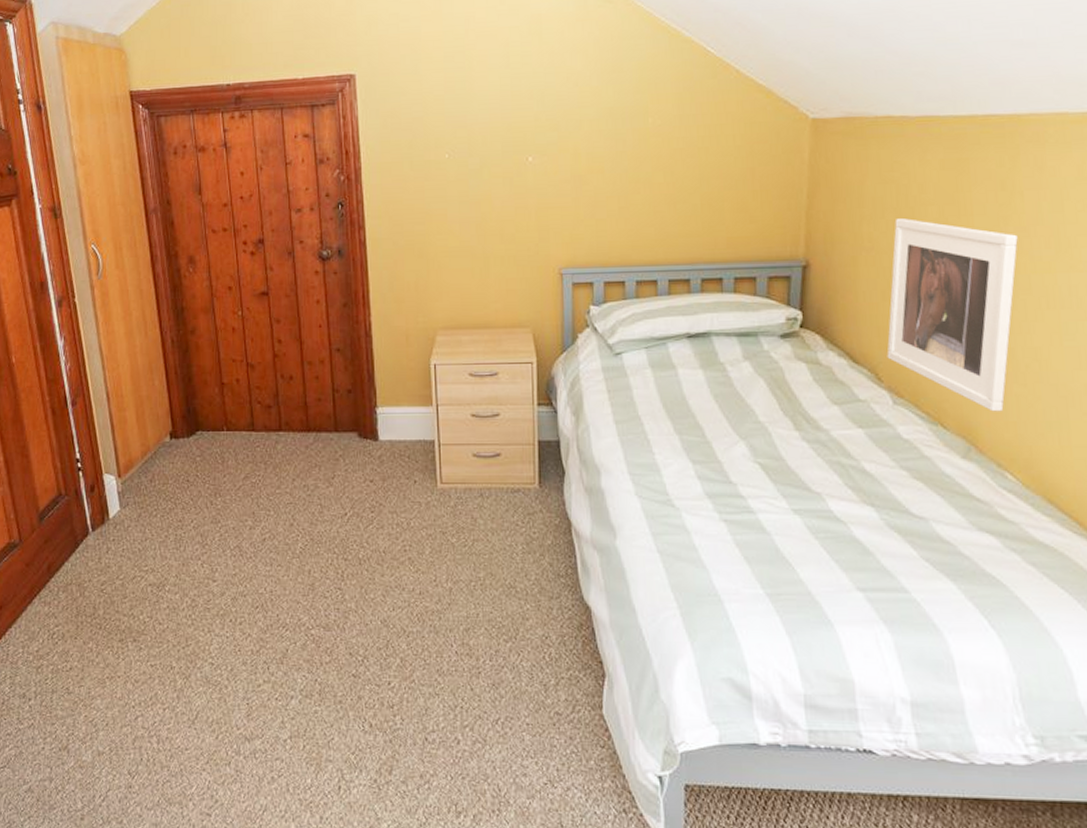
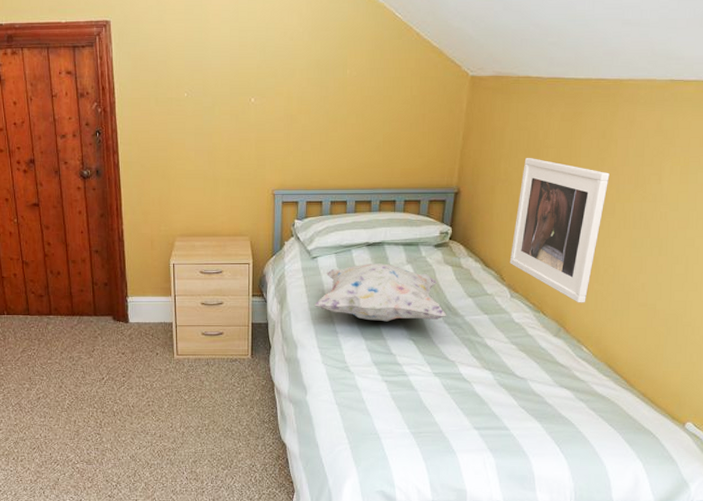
decorative pillow: none [621,360,805,439] -> present [314,263,447,322]

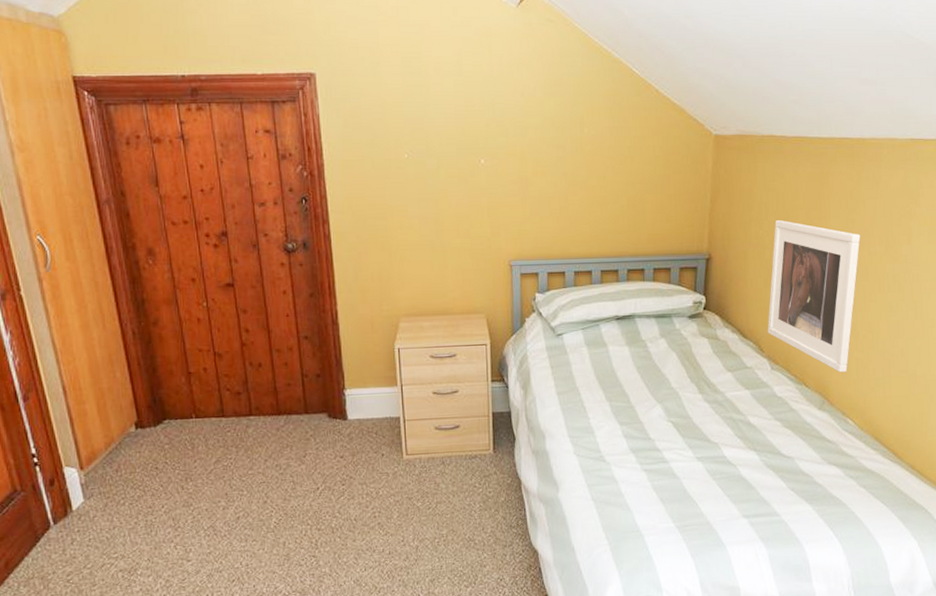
decorative pillow: present [314,263,447,322] -> none [562,338,706,403]

